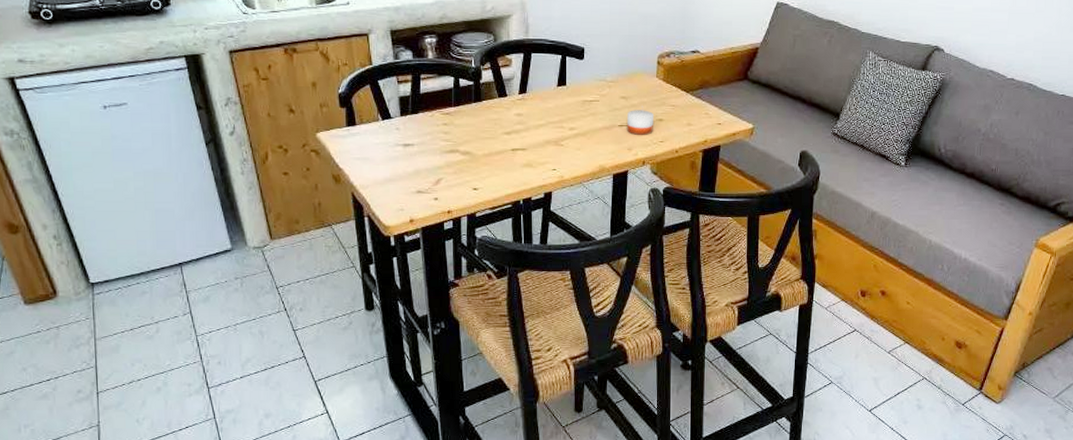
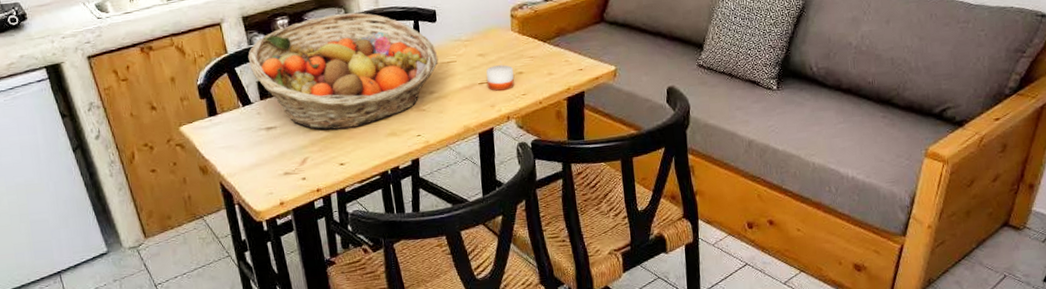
fruit basket: none [392,40,582,154] -> present [248,12,439,130]

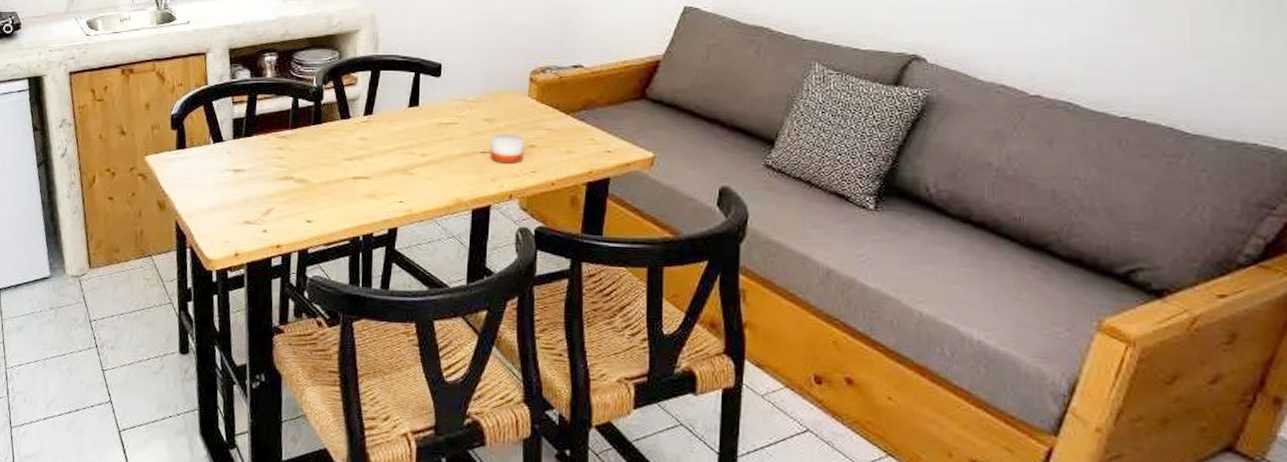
fruit basket: present [248,12,439,130] -> none [228,57,437,182]

